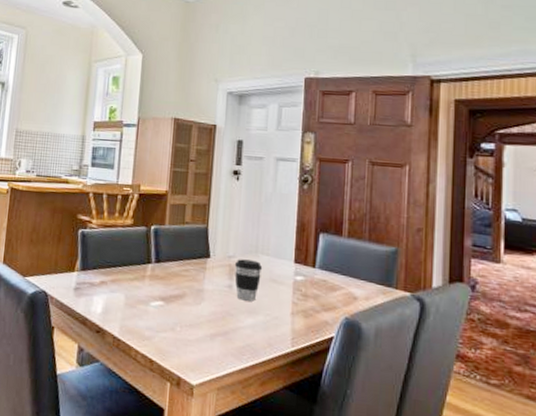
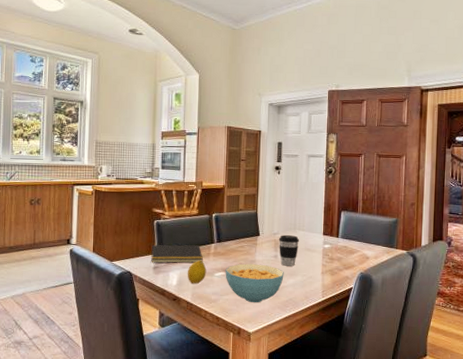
notepad: none [72,259,137,287] -> present [150,244,203,263]
fruit: none [115,283,140,315] -> present [187,260,207,284]
cereal bowl: none [163,292,241,346] -> present [225,263,284,303]

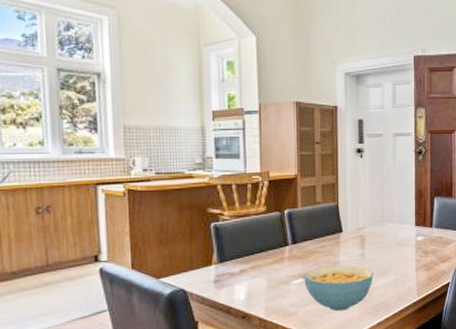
notepad: present [150,244,203,263] -> none [209,249,276,276]
fruit: present [187,260,207,284] -> none [257,267,281,297]
coffee cup: present [278,235,300,266] -> none [364,229,389,265]

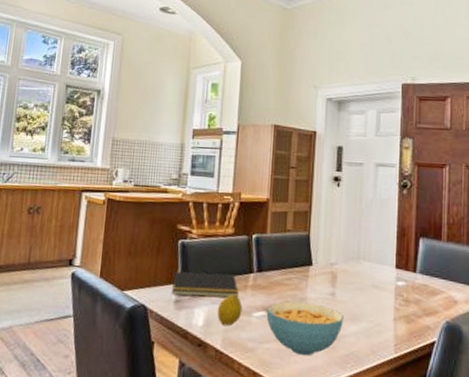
notepad: none [209,249,276,276] -> present [172,271,238,298]
fruit: none [257,267,281,297] -> present [217,294,243,326]

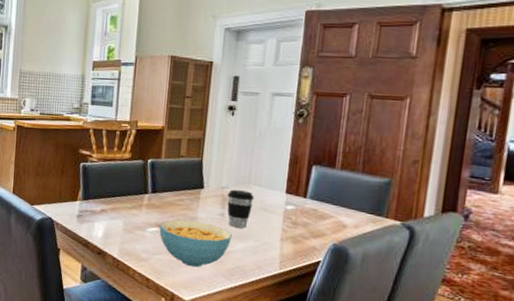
notepad: present [172,271,238,298] -> none [74,190,134,214]
fruit: present [217,294,243,326] -> none [114,211,138,239]
coffee cup: none [336,266,365,309] -> present [227,189,255,228]

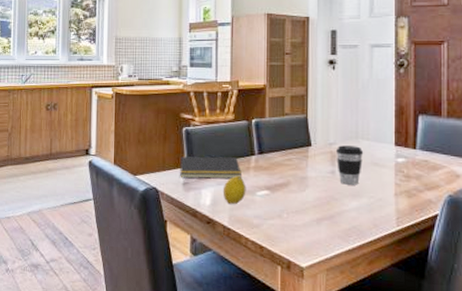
notepad: none [74,190,134,214] -> present [179,156,241,179]
fruit: none [114,211,138,239] -> present [222,175,246,205]
cereal bowl: present [159,219,232,268] -> none [269,180,345,231]

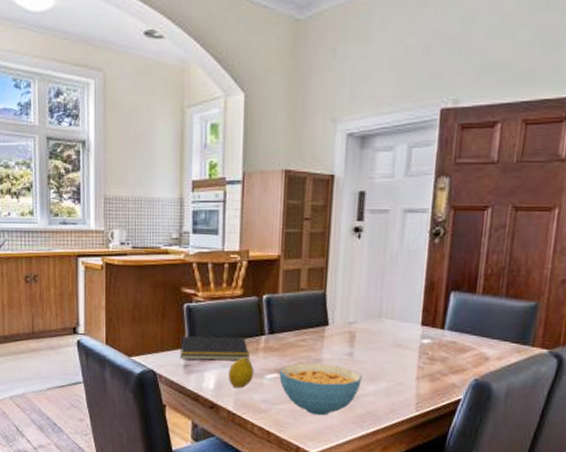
cereal bowl: none [269,180,345,231] -> present [279,363,362,416]
coffee cup: present [335,145,364,185] -> none [355,325,386,368]

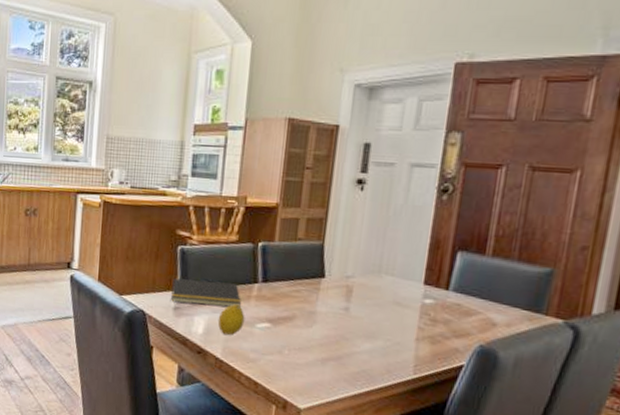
cereal bowl: present [279,363,362,416] -> none [270,314,358,371]

